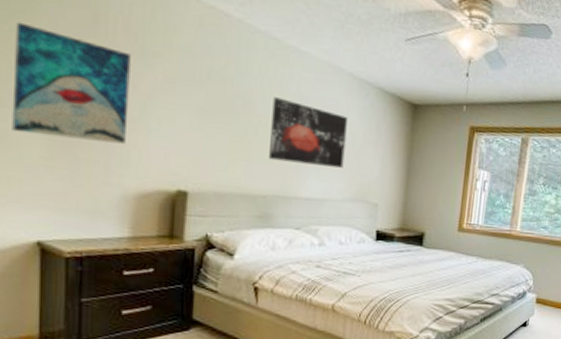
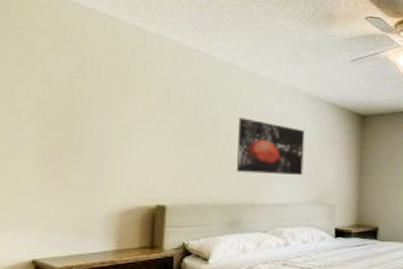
wall art: present [12,21,131,144] -> none [10,69,114,168]

